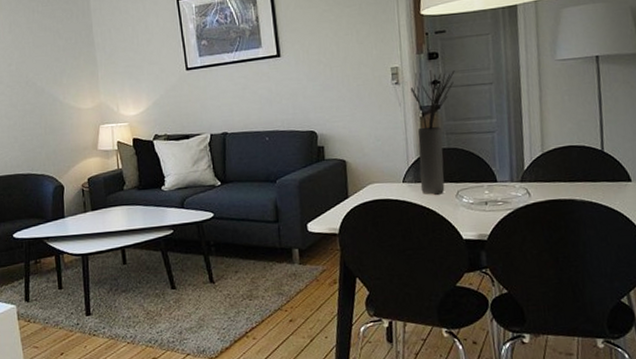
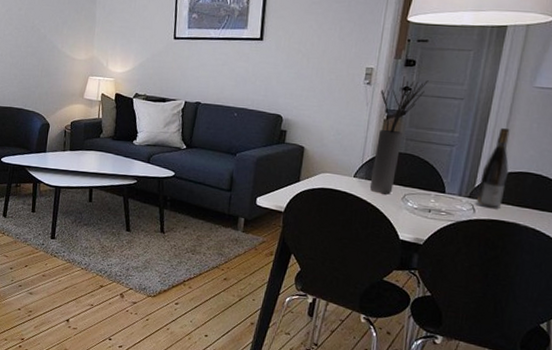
wine bottle: none [527,104,555,190] -> present [475,127,510,210]

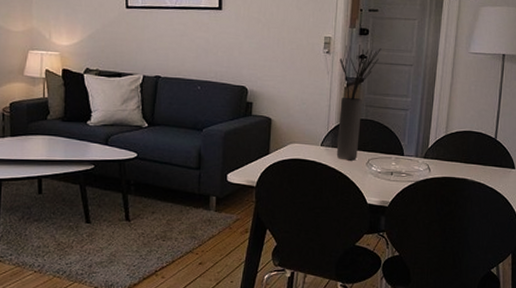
wine bottle: present [475,127,510,210] -> none [430,90,455,167]

